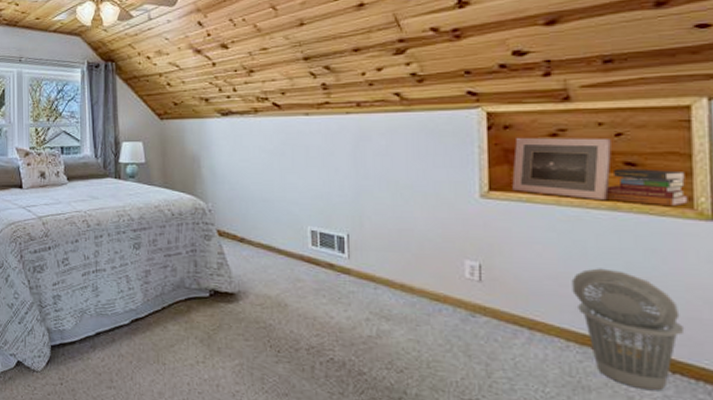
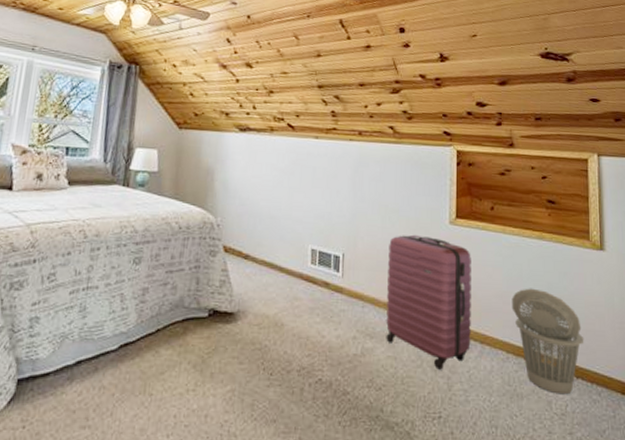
suitcase: none [402,211,515,356] -> present [386,234,471,370]
picture frame: present [512,137,611,201] -> none [473,175,539,231]
books: present [607,168,688,207] -> none [536,205,586,238]

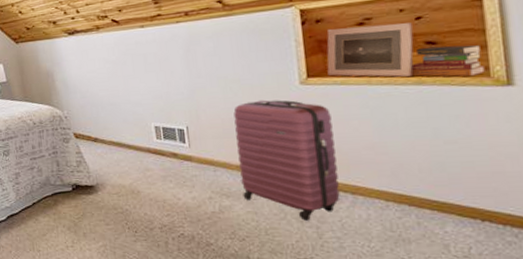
picture frame: none [473,175,539,231] -> present [326,22,414,78]
laundry basket: present [511,288,584,395] -> none [386,136,490,238]
books: none [536,205,586,238] -> present [411,44,485,77]

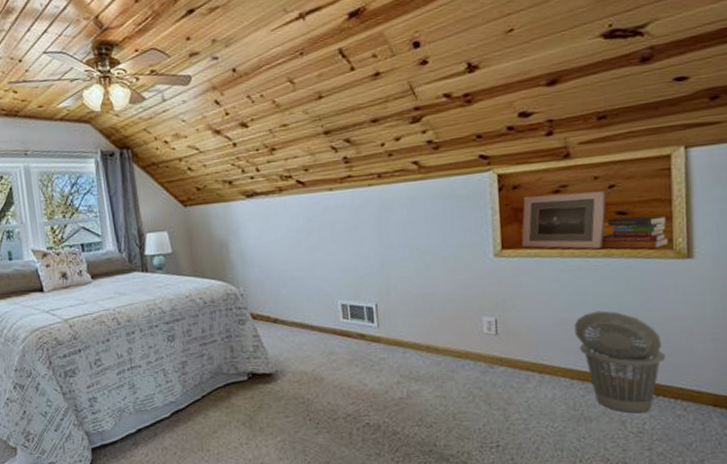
suitcase: present [233,99,340,221] -> none [425,273,528,403]
laundry basket: none [386,136,490,238] -> present [574,310,666,414]

